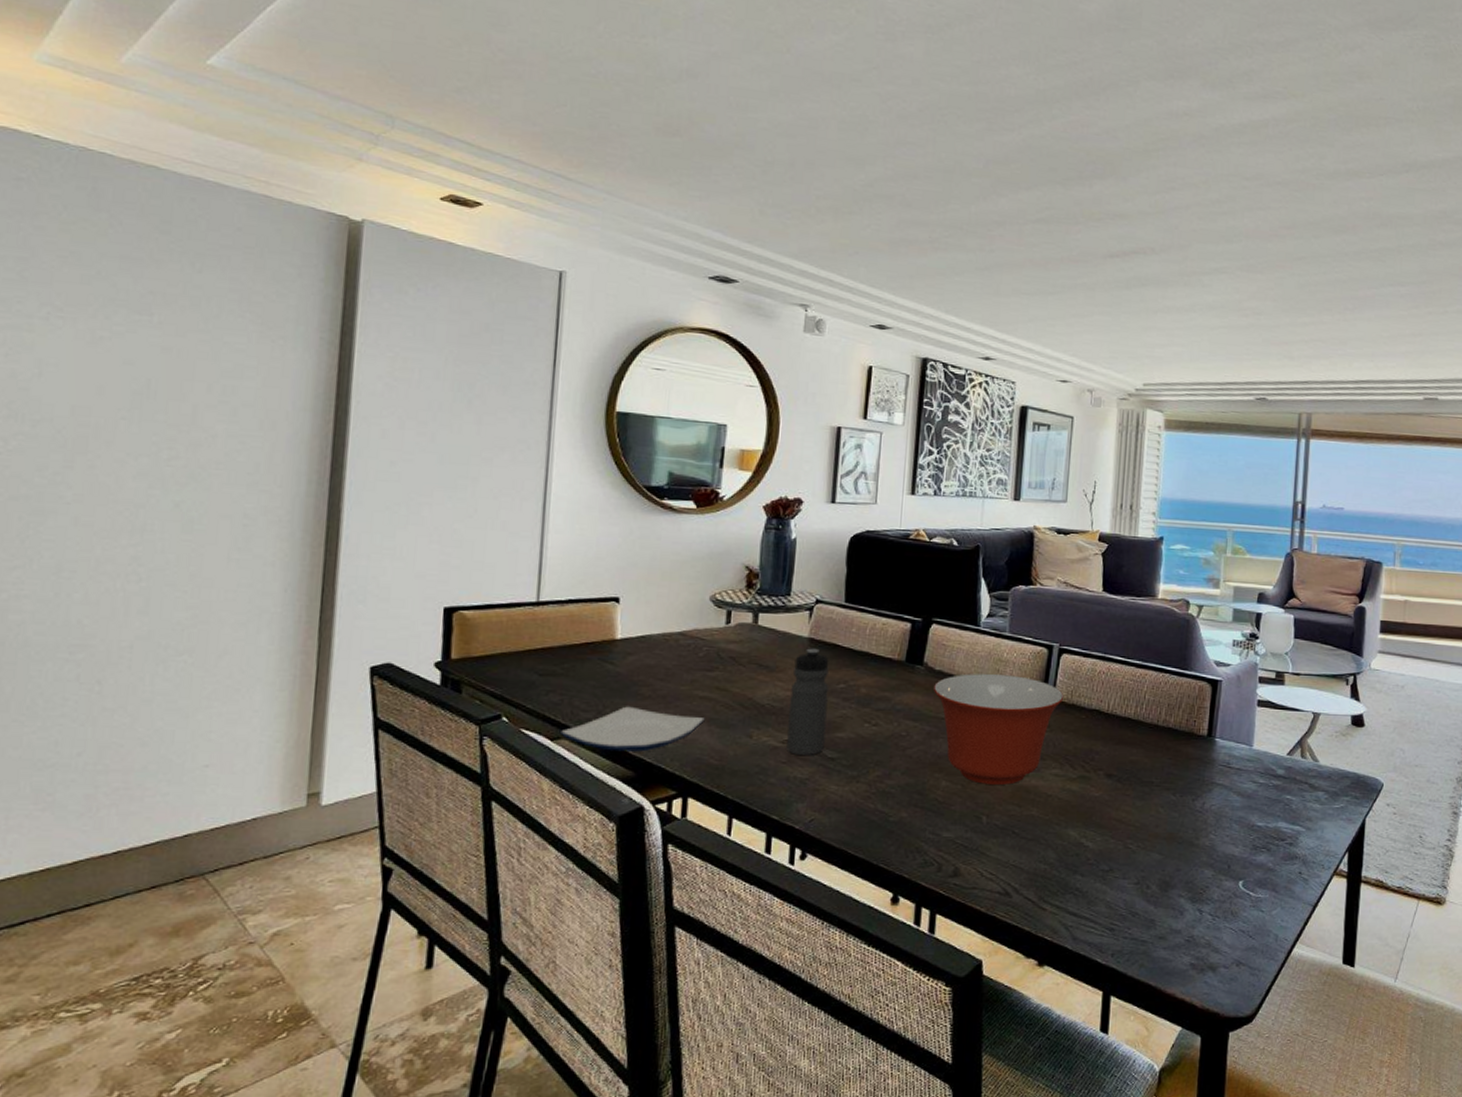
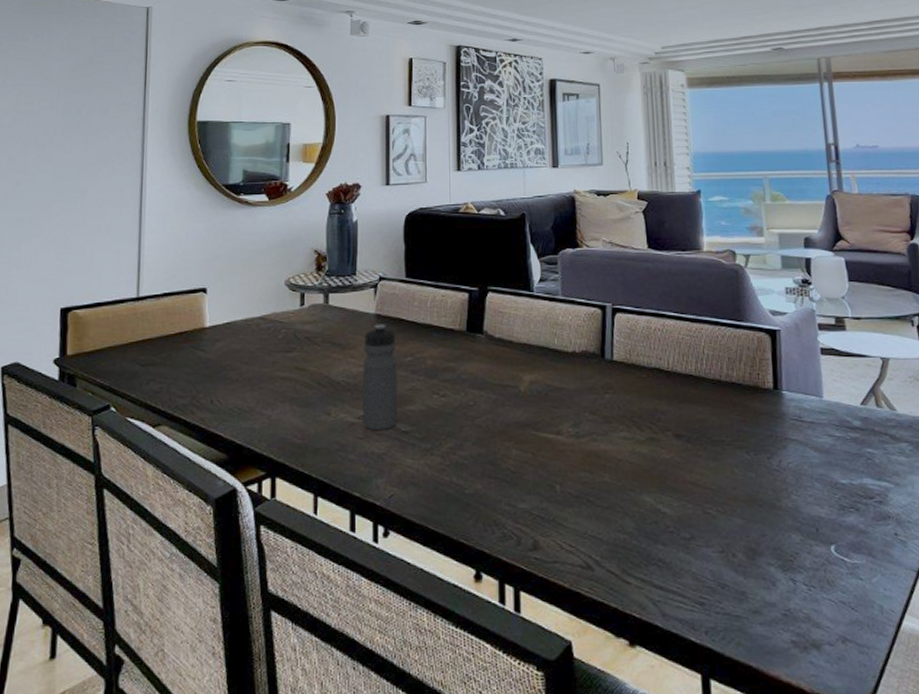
plate: present [561,706,705,752] -> none [161,390,287,435]
mixing bowl: present [934,674,1064,786] -> none [496,338,623,452]

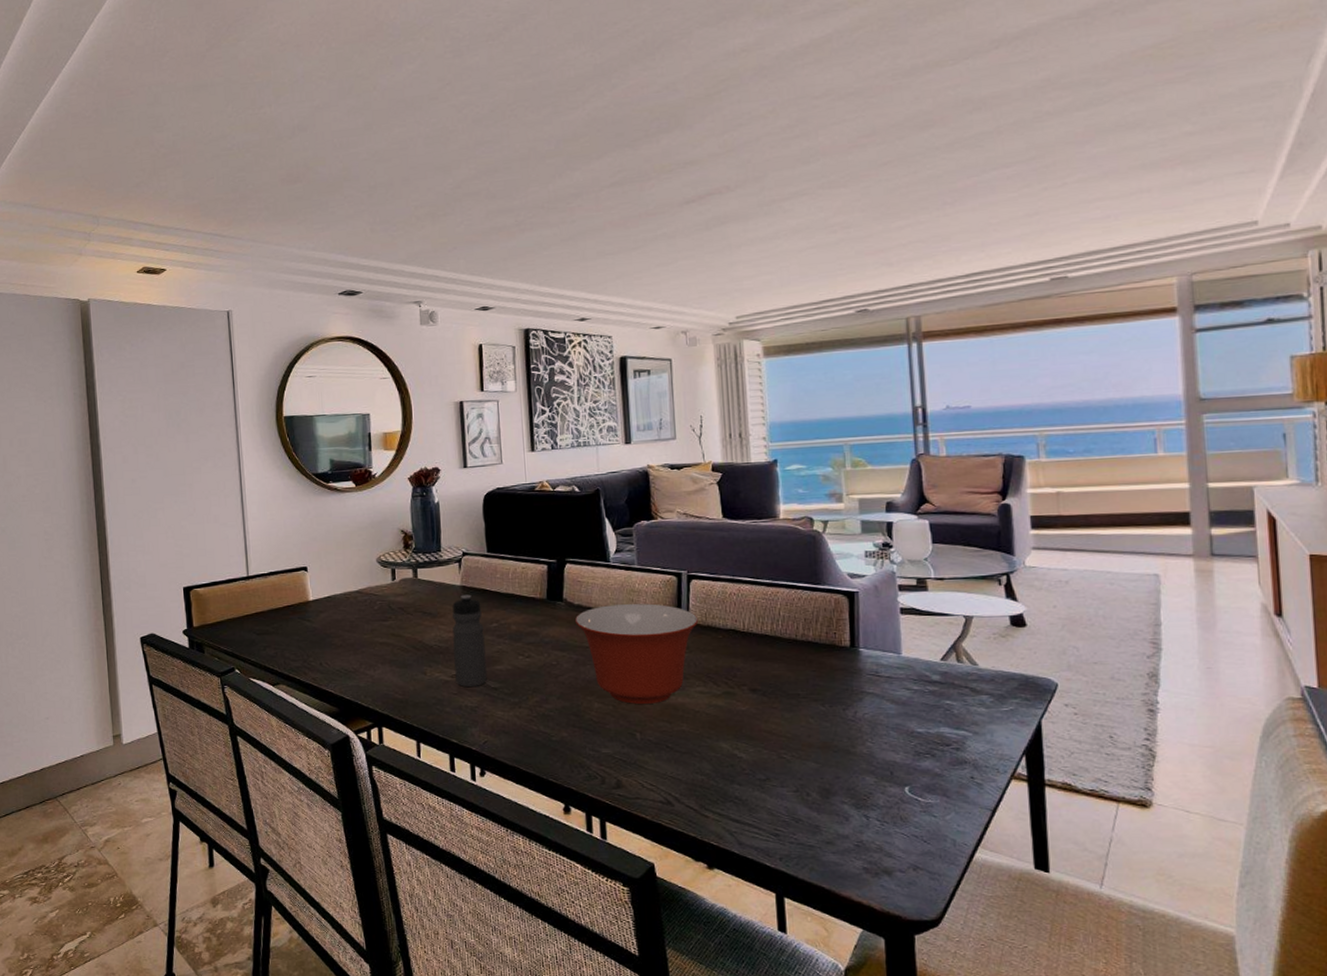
mixing bowl: none [496,338,623,452] -> present [575,603,699,705]

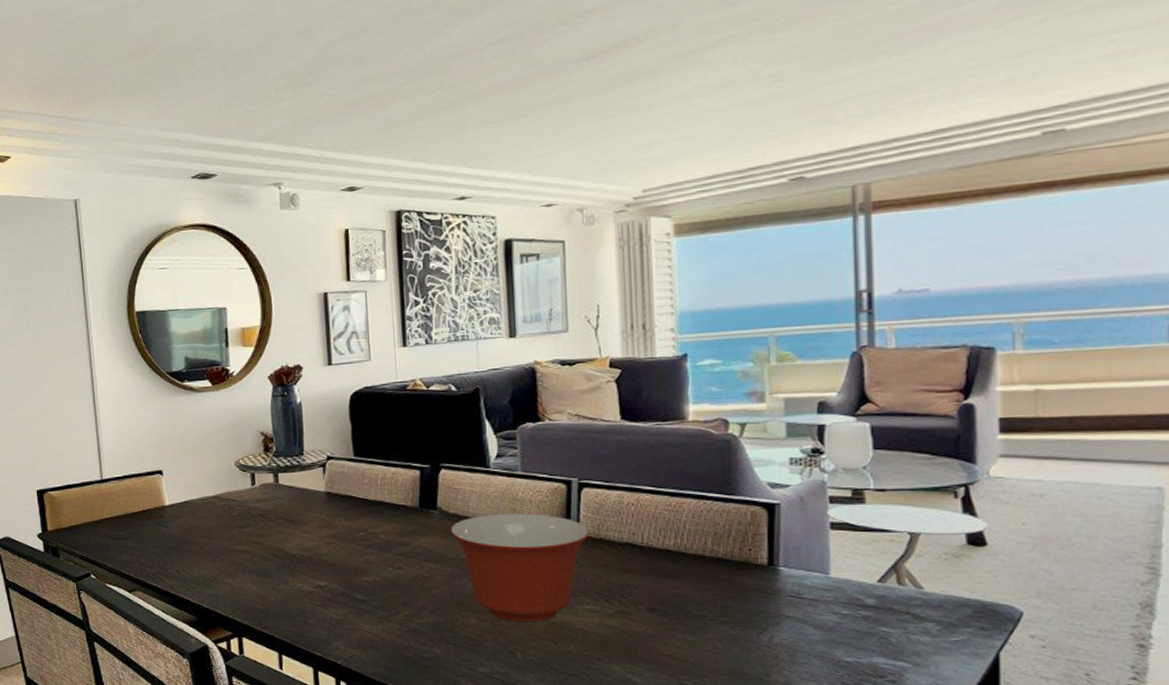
water bottle: present [452,594,487,688] -> none [316,501,354,599]

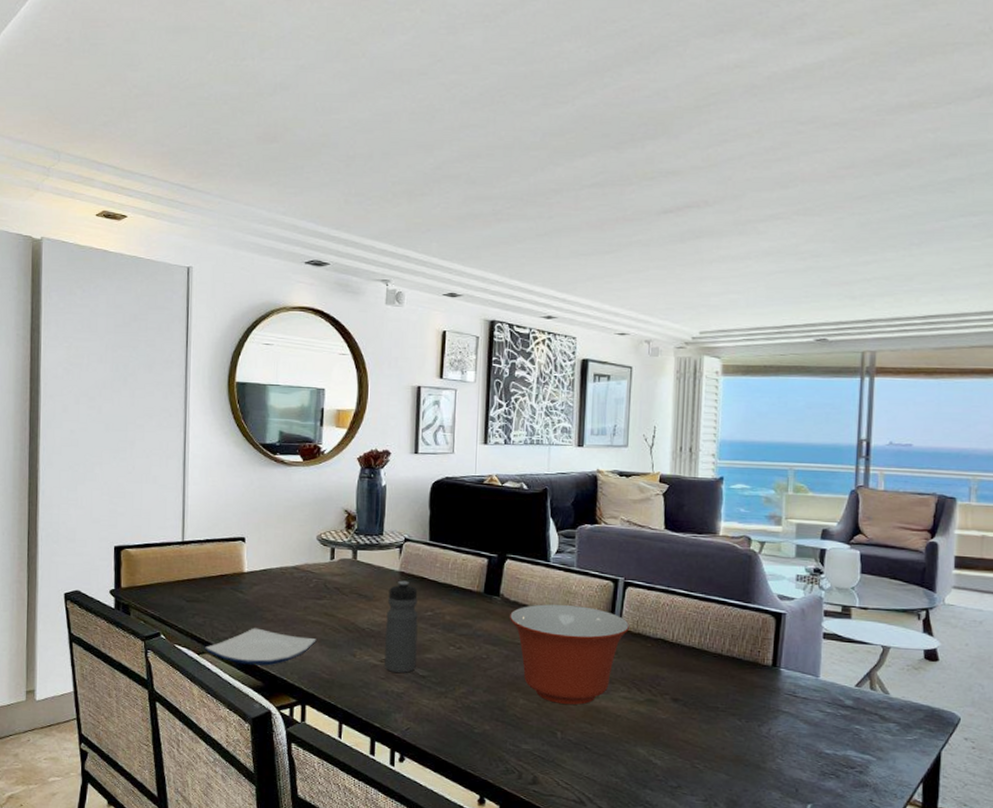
plate: none [135,561,246,600] -> present [205,628,317,666]
water bottle: none [316,501,354,599] -> present [384,580,418,674]

